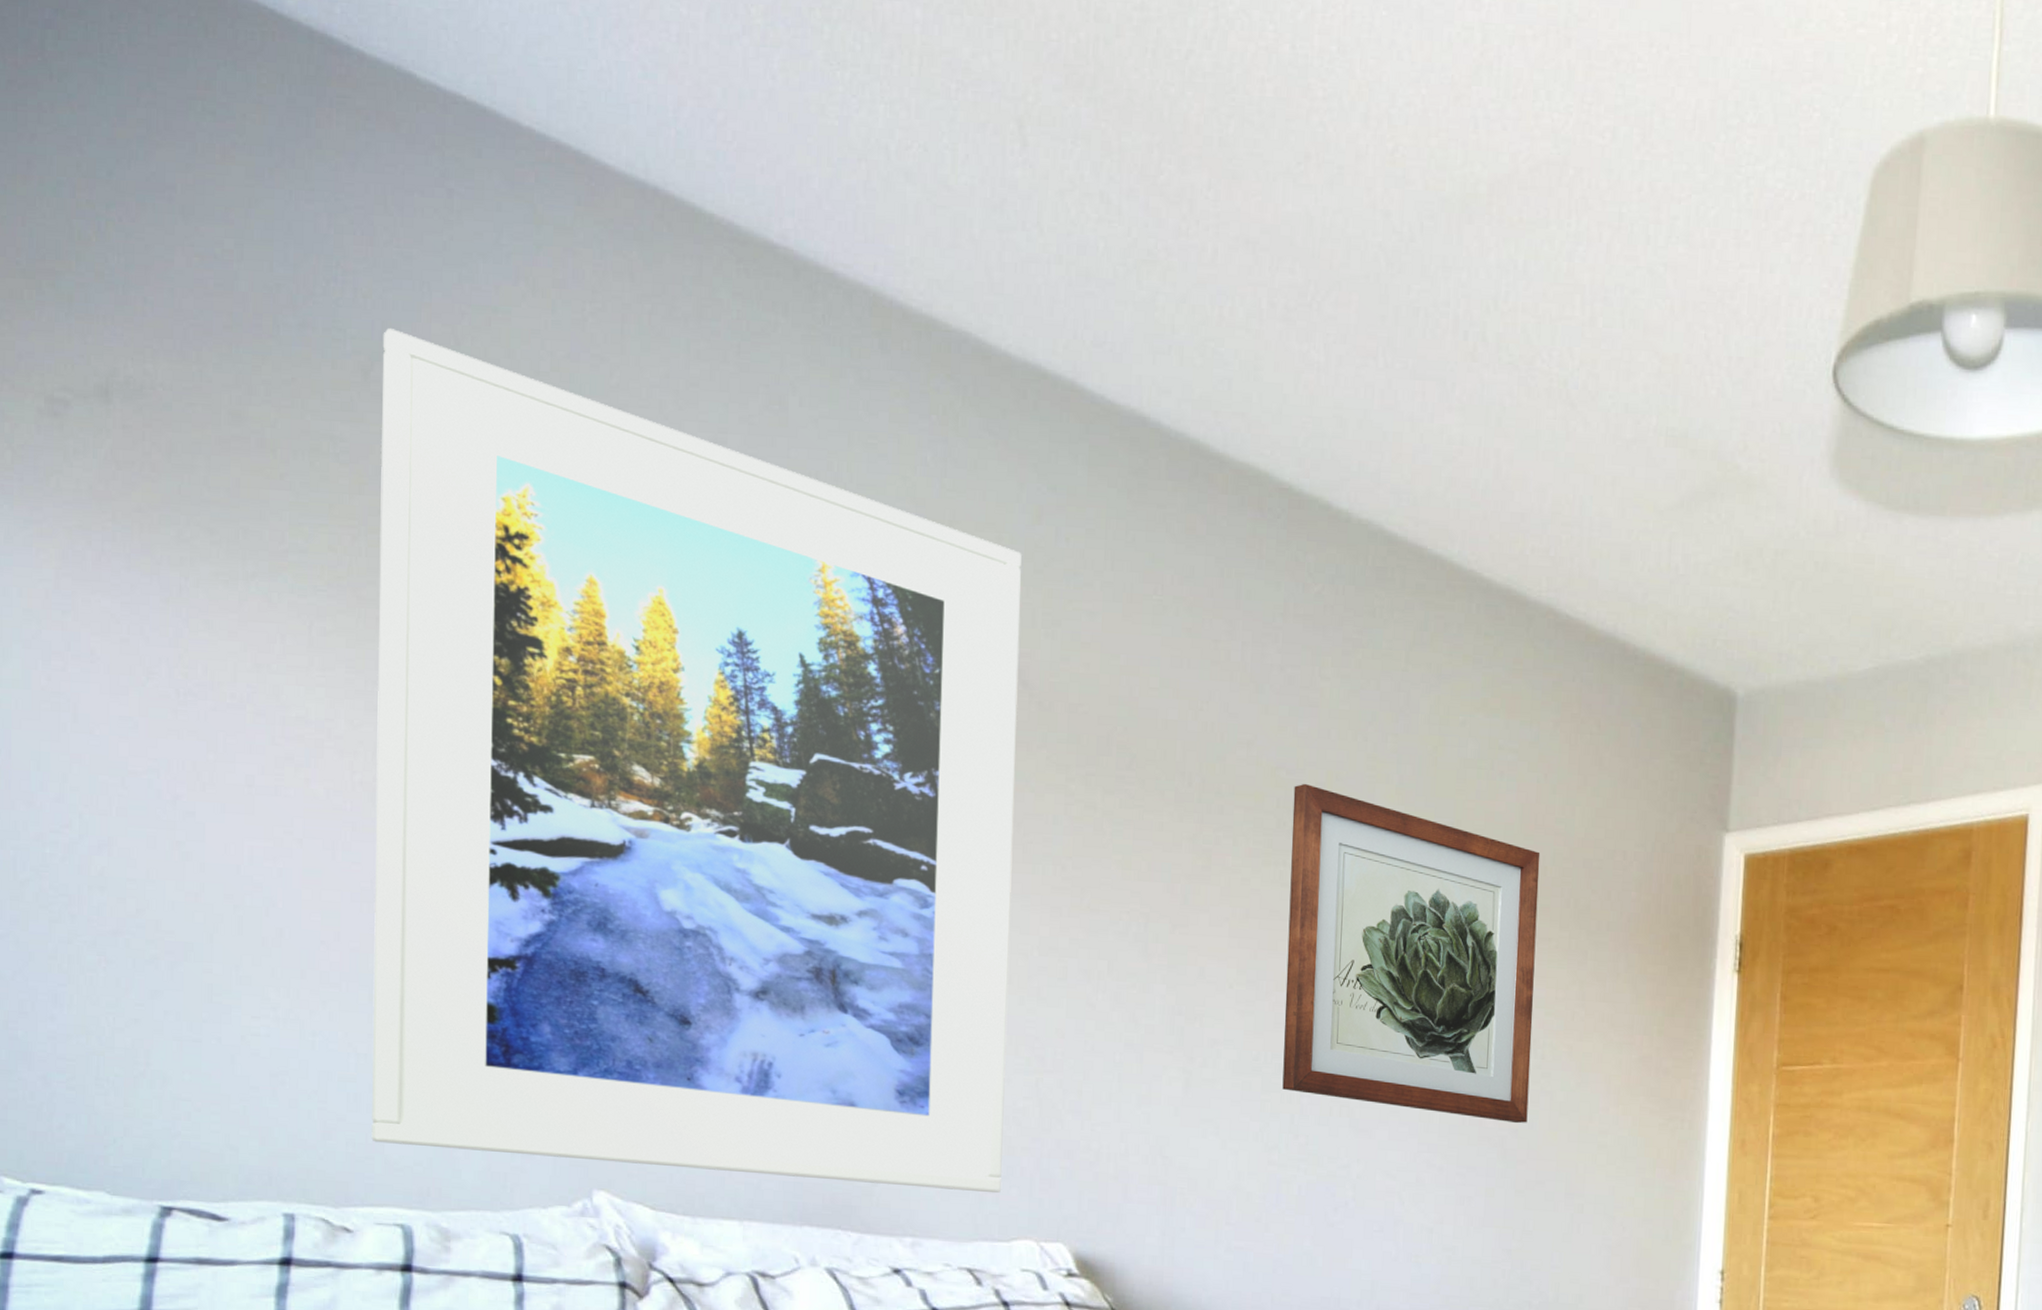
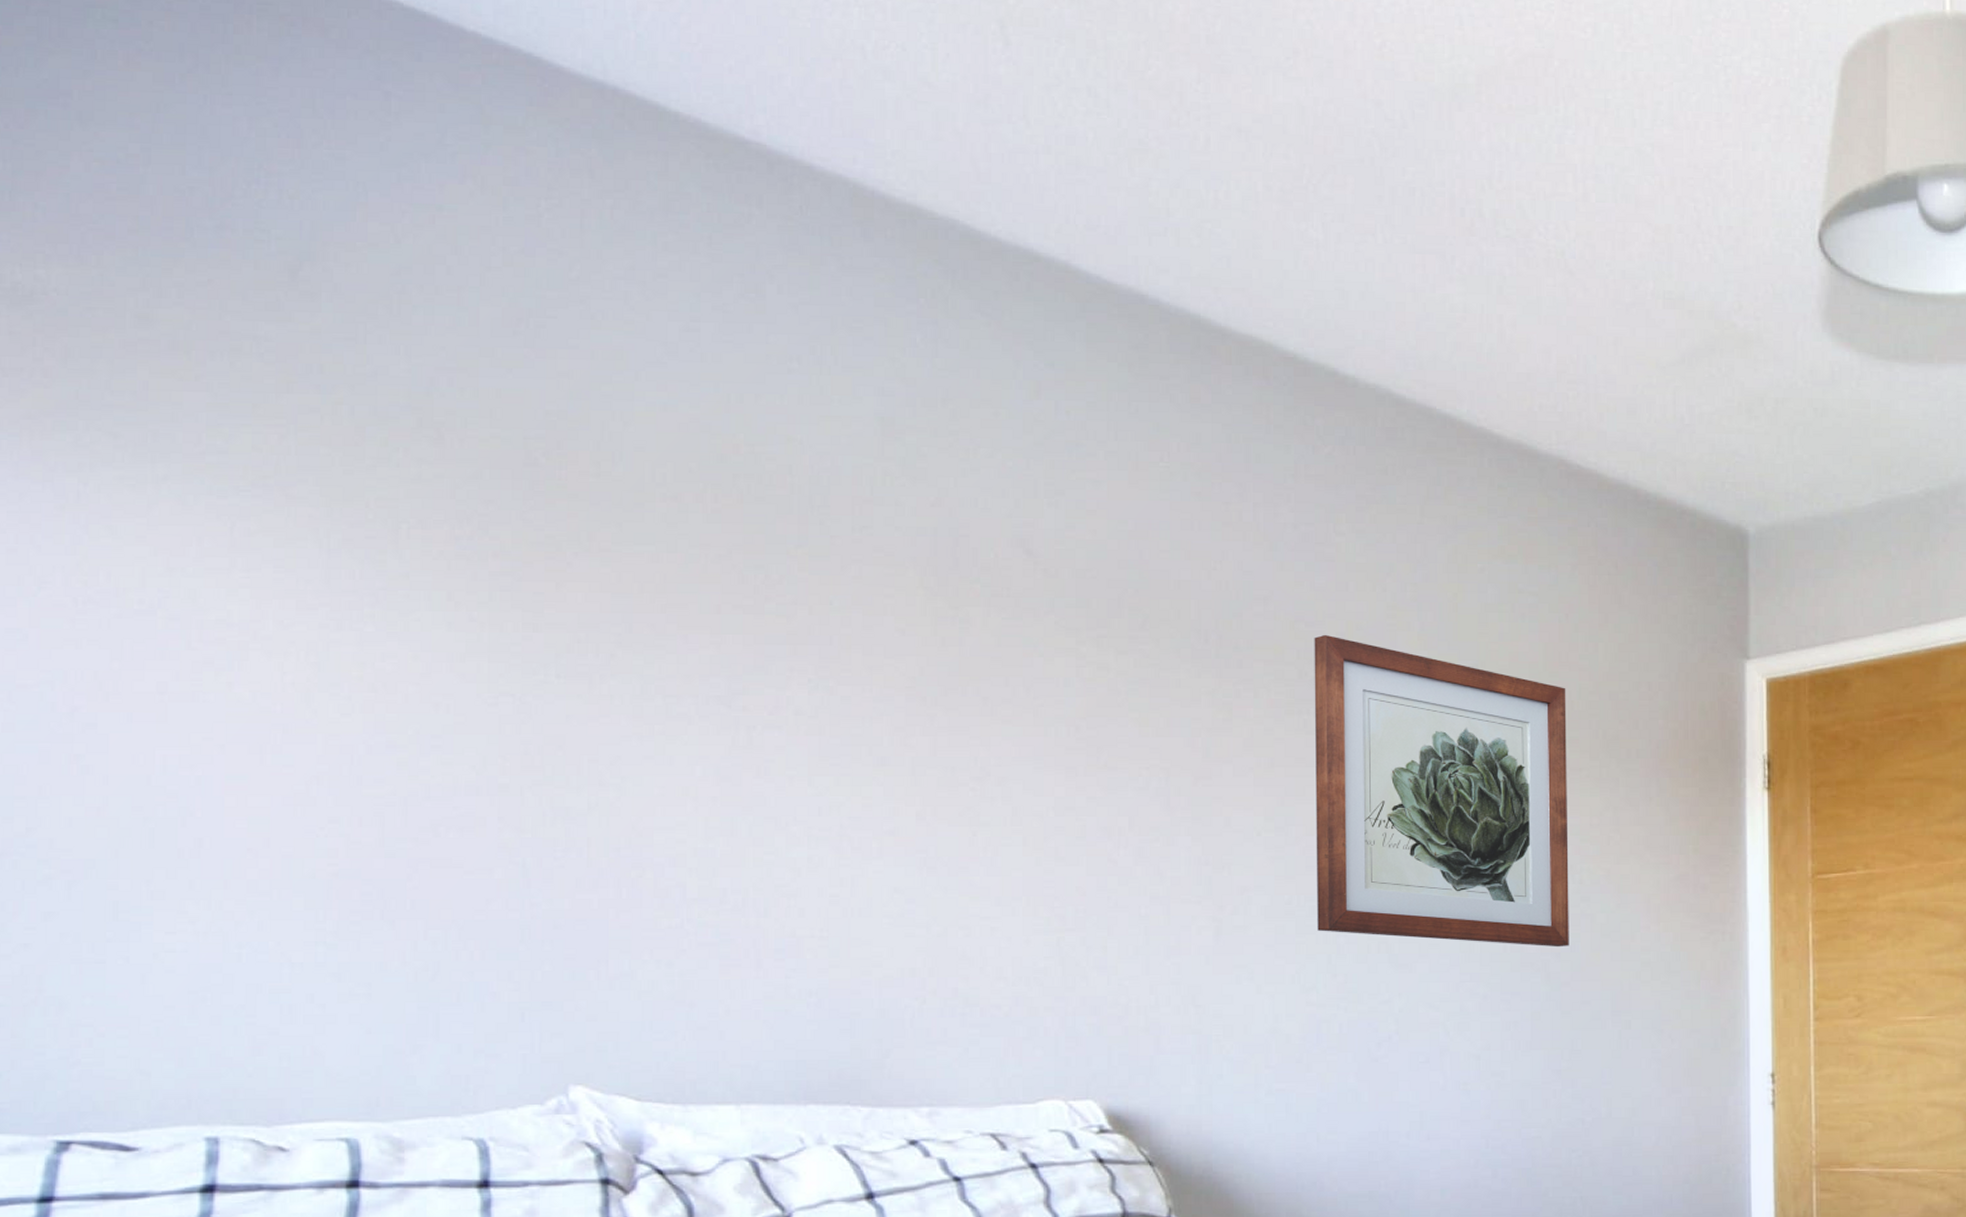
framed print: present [371,328,1022,1193] -> none [309,228,1025,1056]

